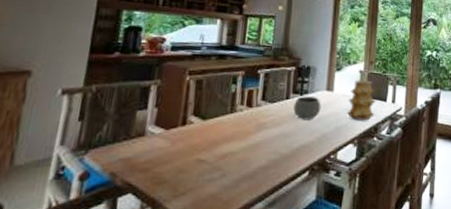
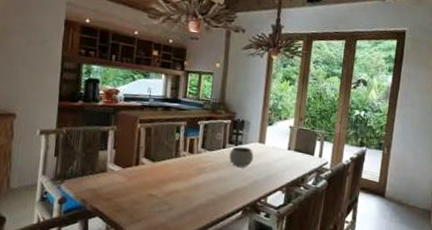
vase: present [346,79,376,121] -> none [276,134,304,172]

